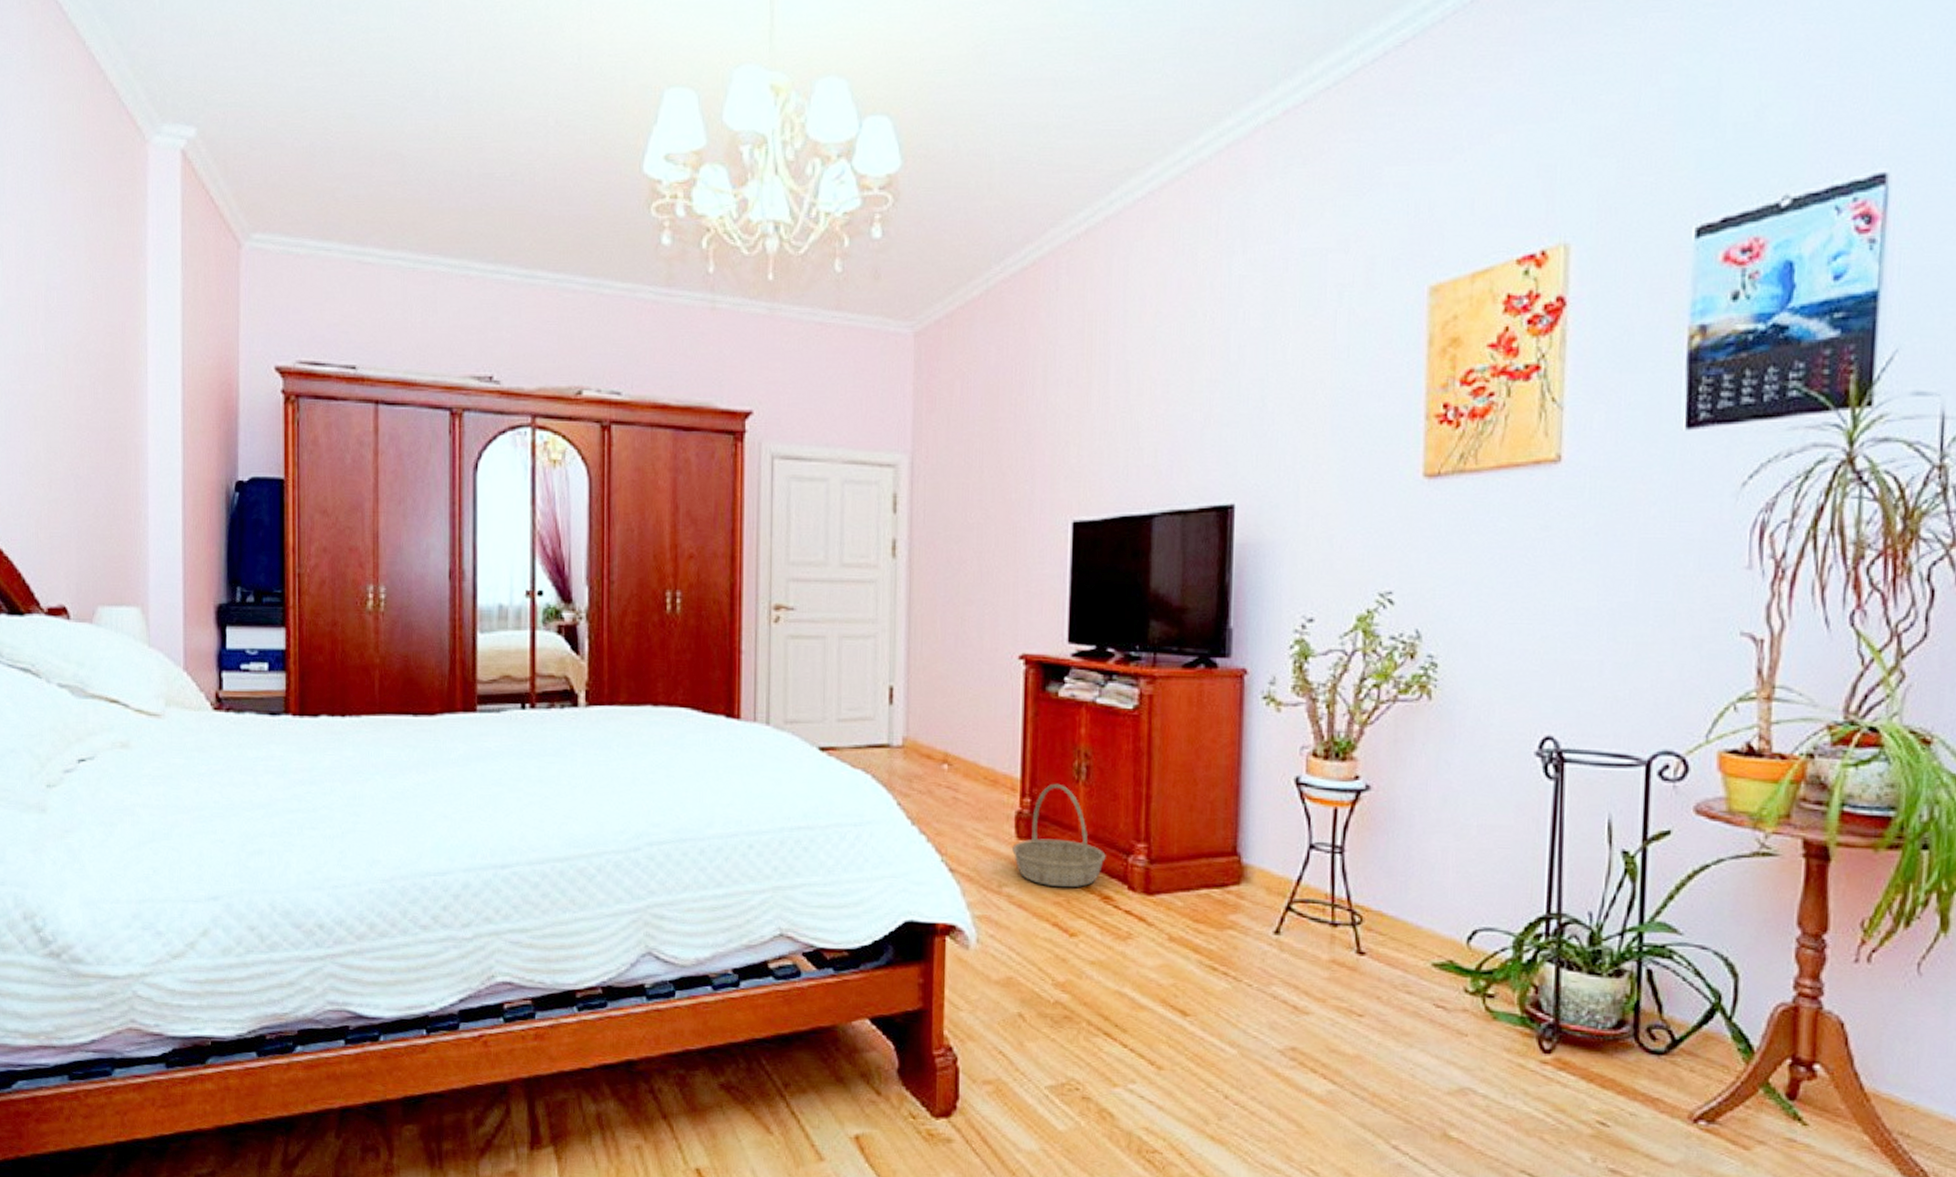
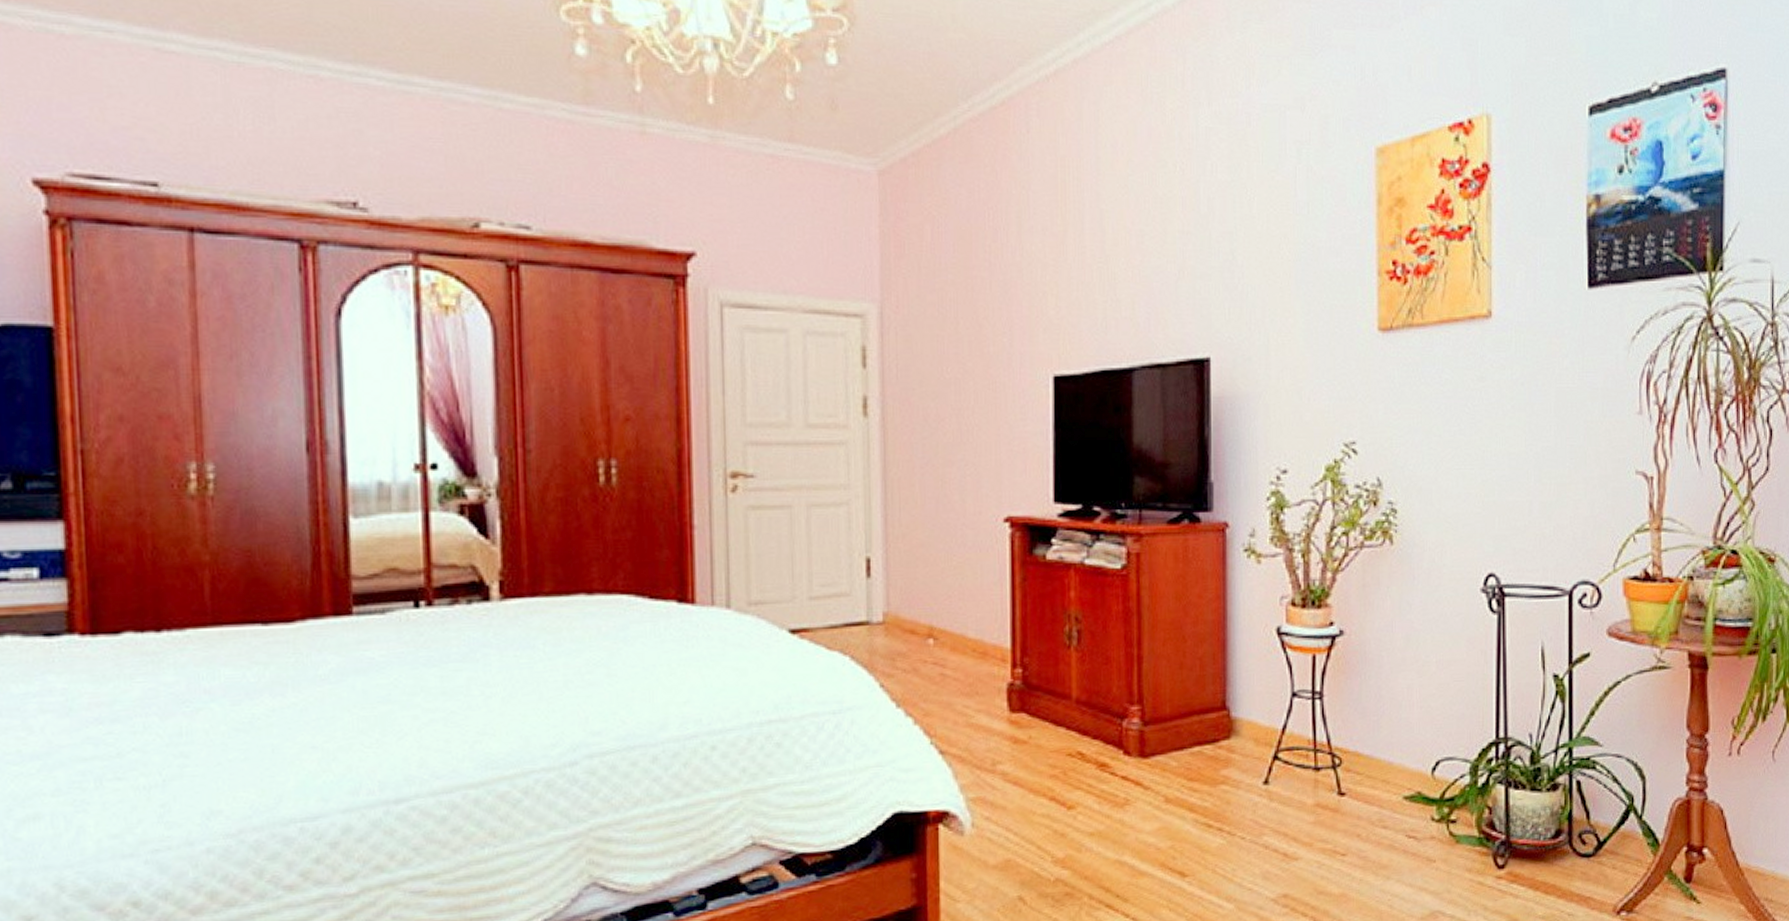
basket: present [1012,783,1106,888] -> none [1005,650,1101,760]

